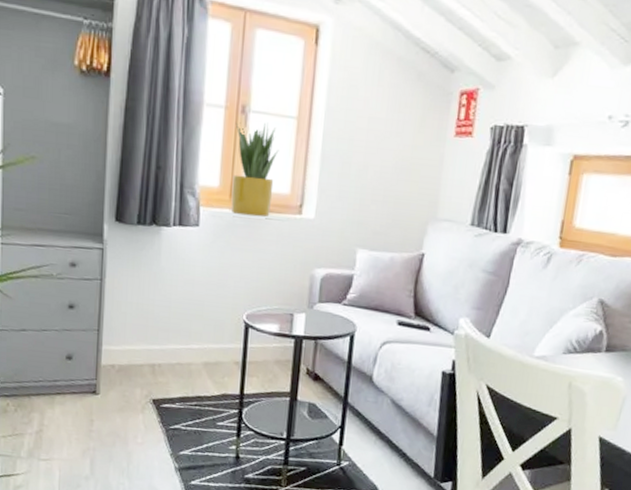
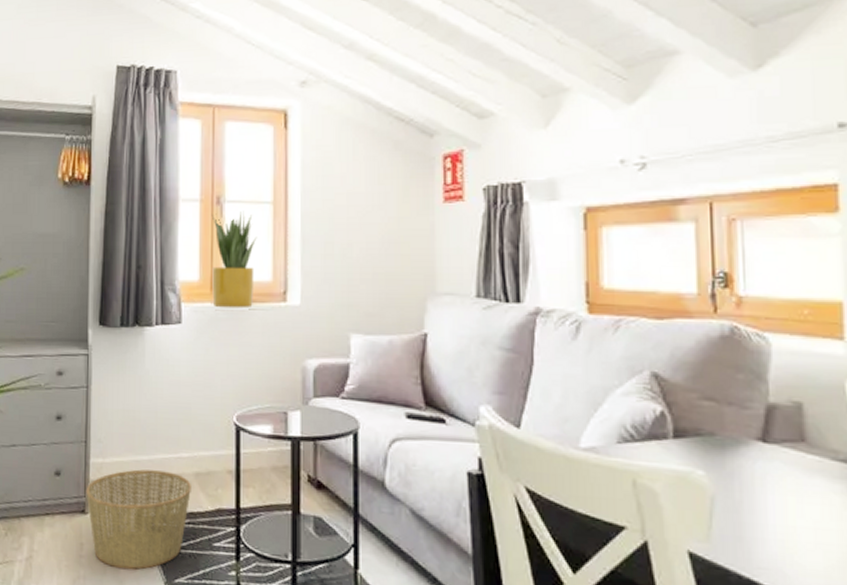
basket: none [97,357,200,443] -> present [86,469,191,570]

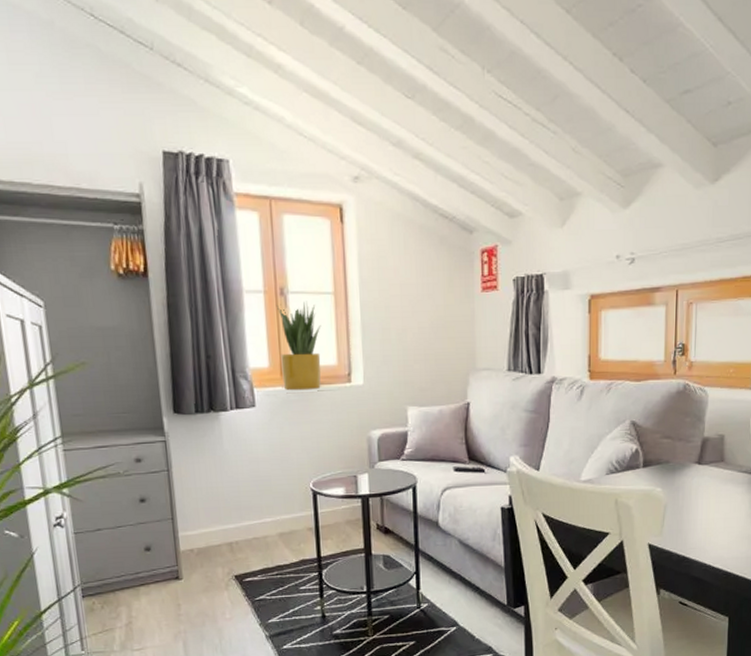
basket: present [86,469,191,570] -> none [177,535,277,619]

